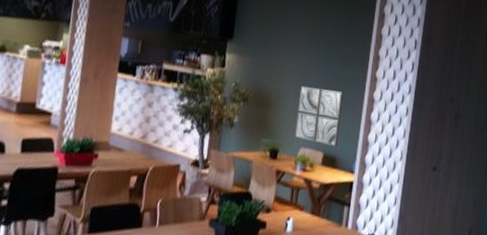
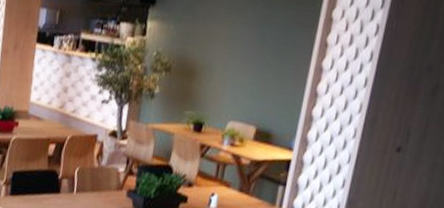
wall art: present [295,85,344,147] -> none [223,53,284,121]

